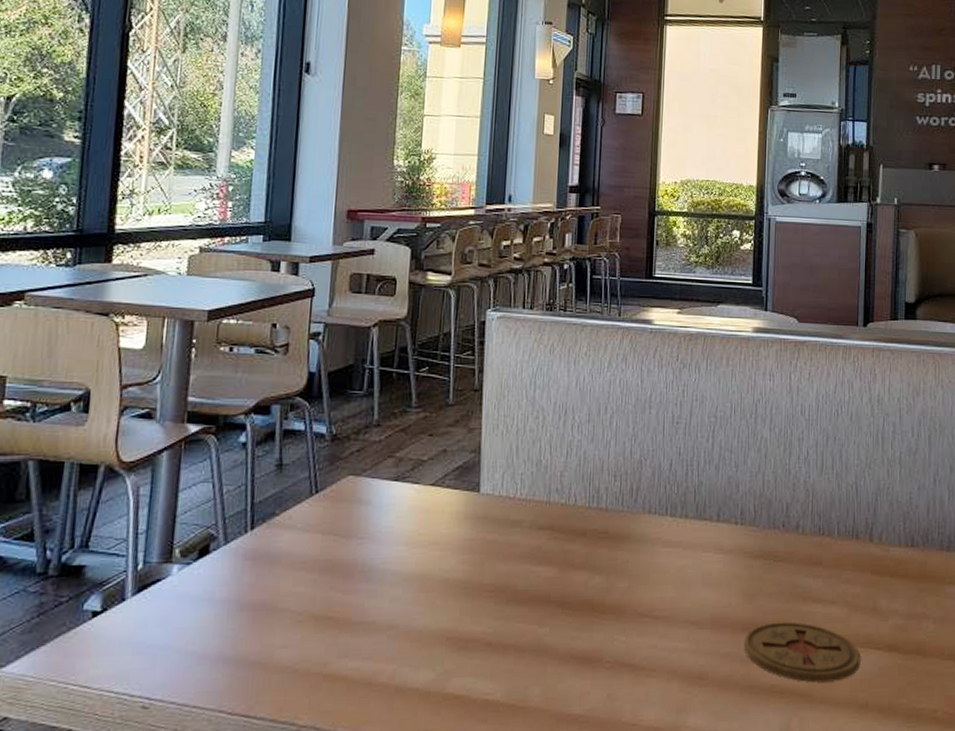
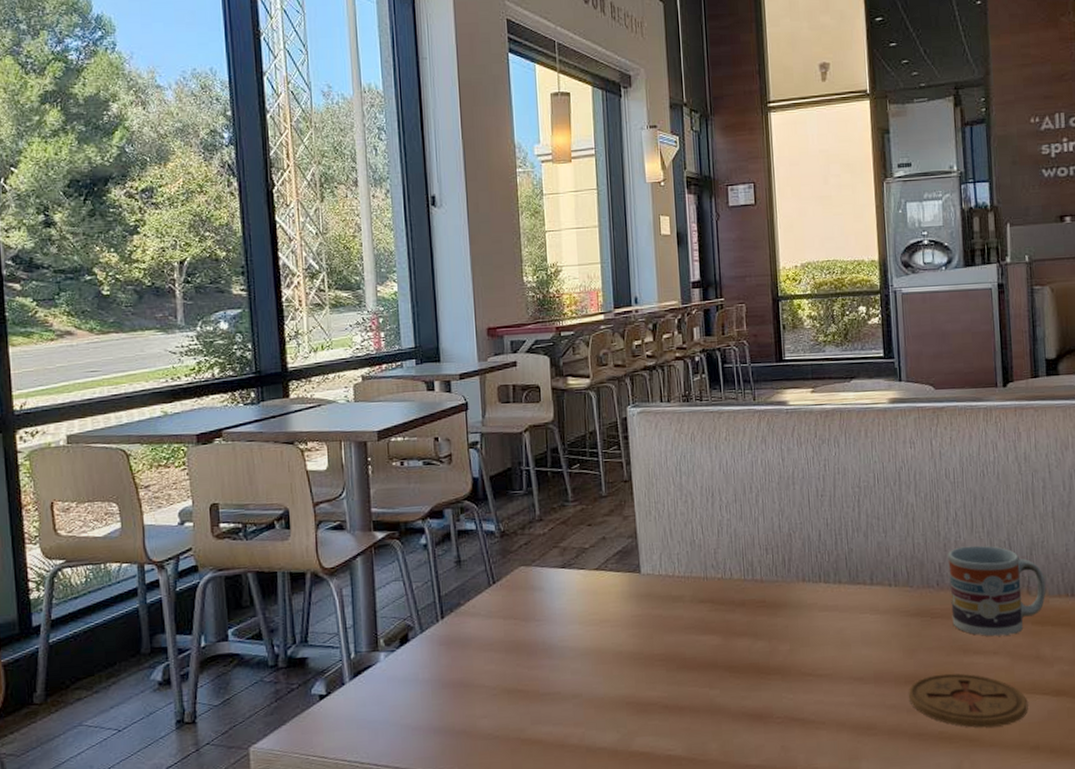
cup: none [794,487,888,585] -> present [948,545,1046,637]

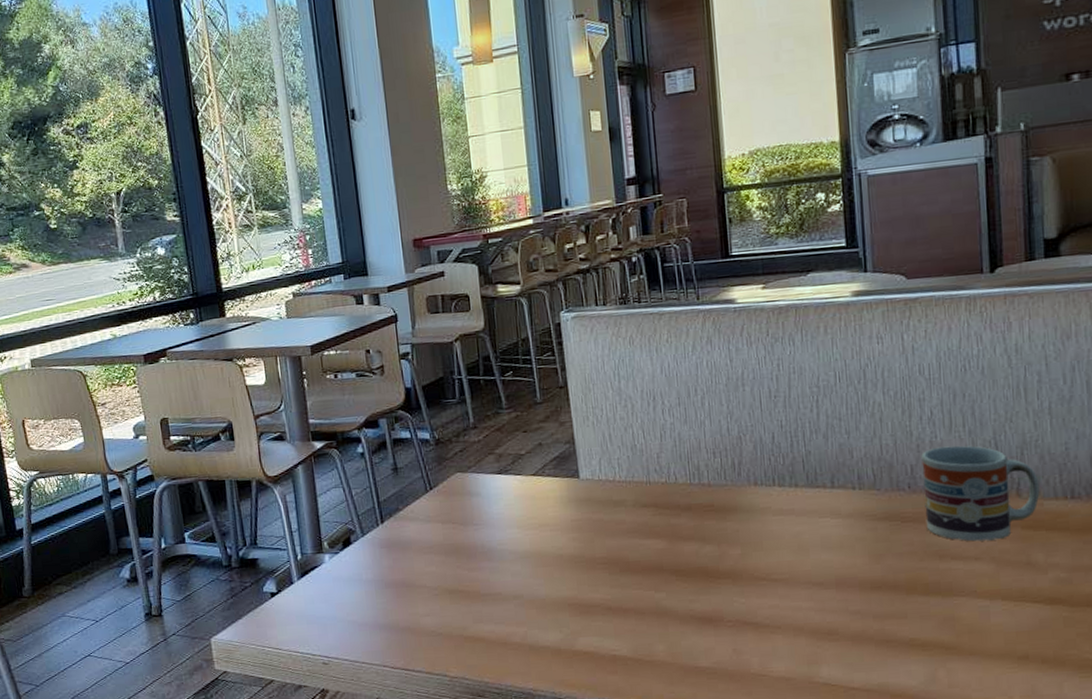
coaster: present [908,673,1028,728] -> none [874,579,1016,636]

